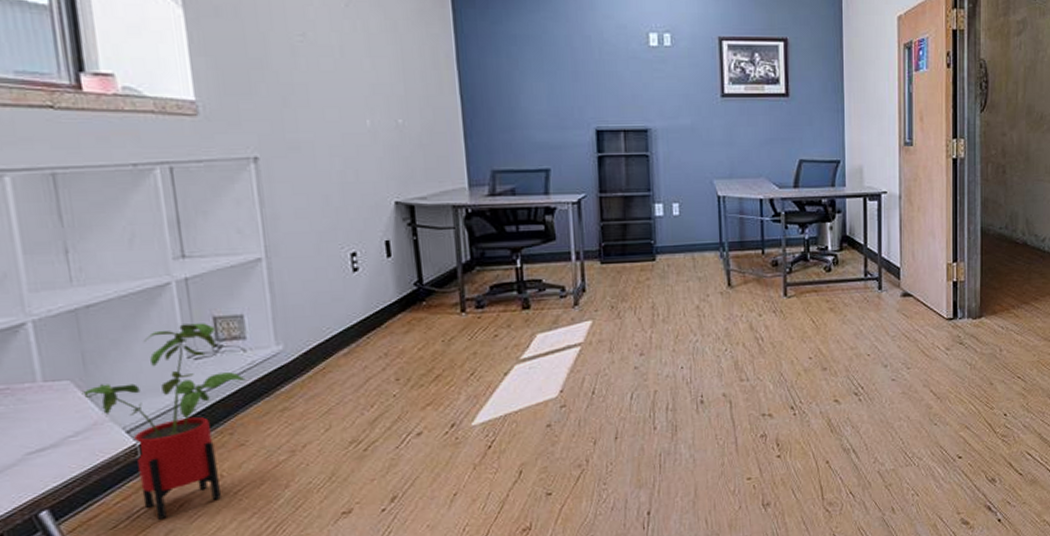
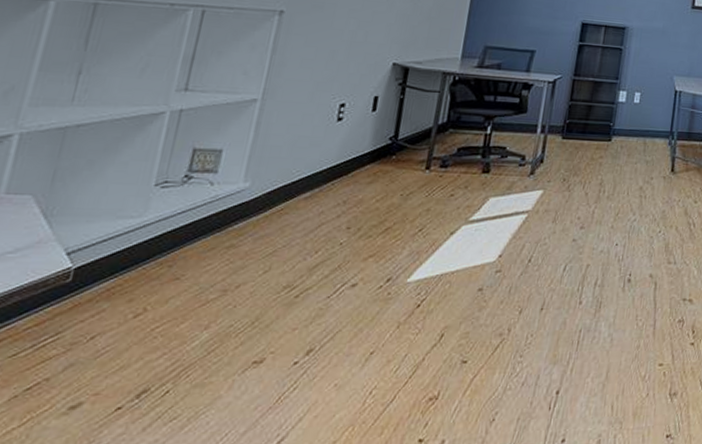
house plant: present [81,323,246,520] -> none [38,152,204,351]

